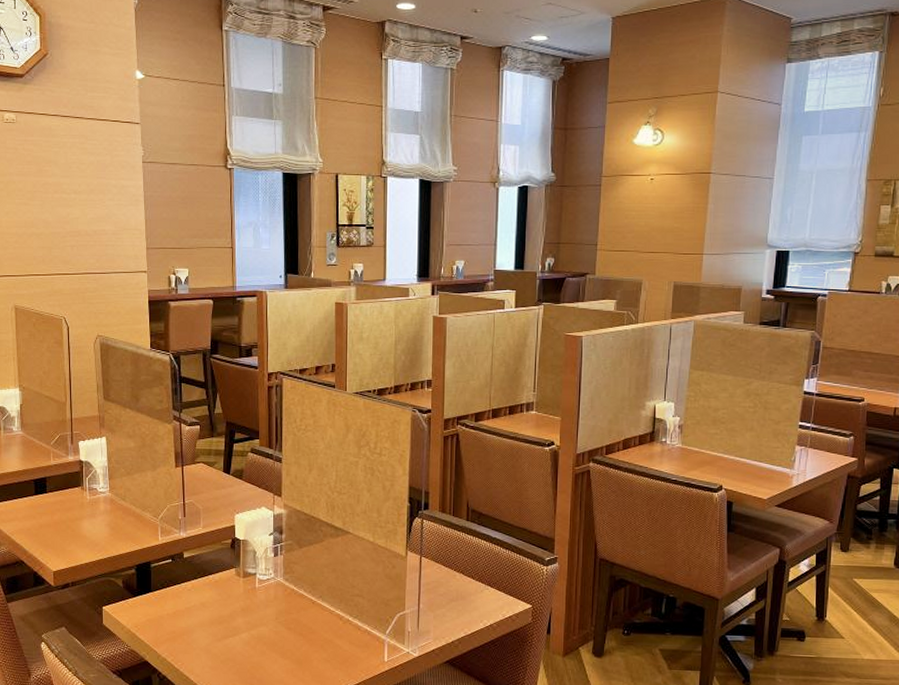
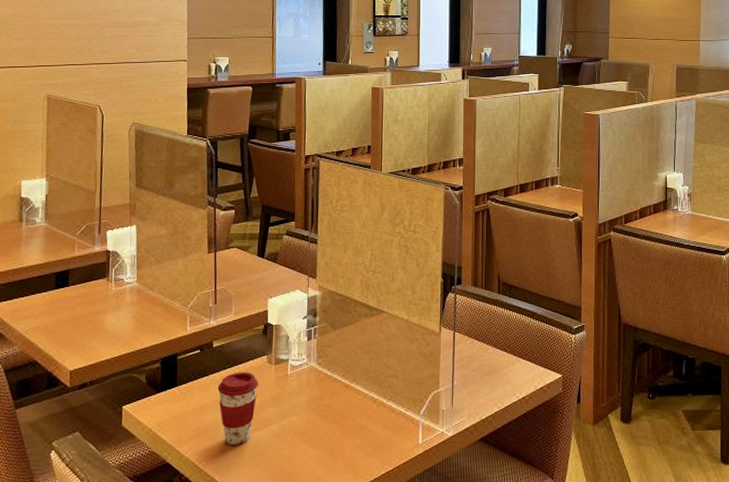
coffee cup: none [189,582,228,650] -> present [217,372,258,445]

